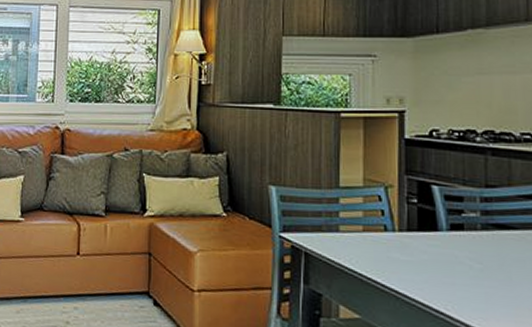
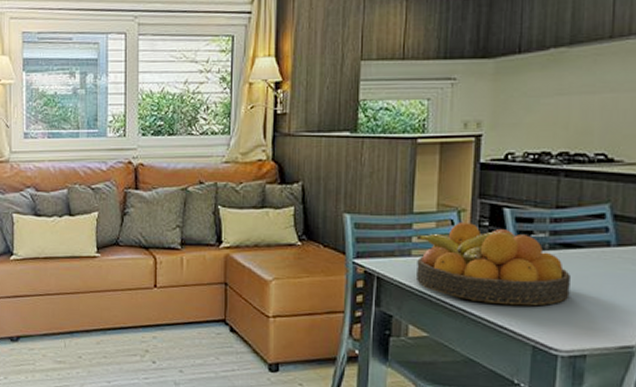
fruit bowl: none [343,198,507,290] -> present [416,221,570,306]

